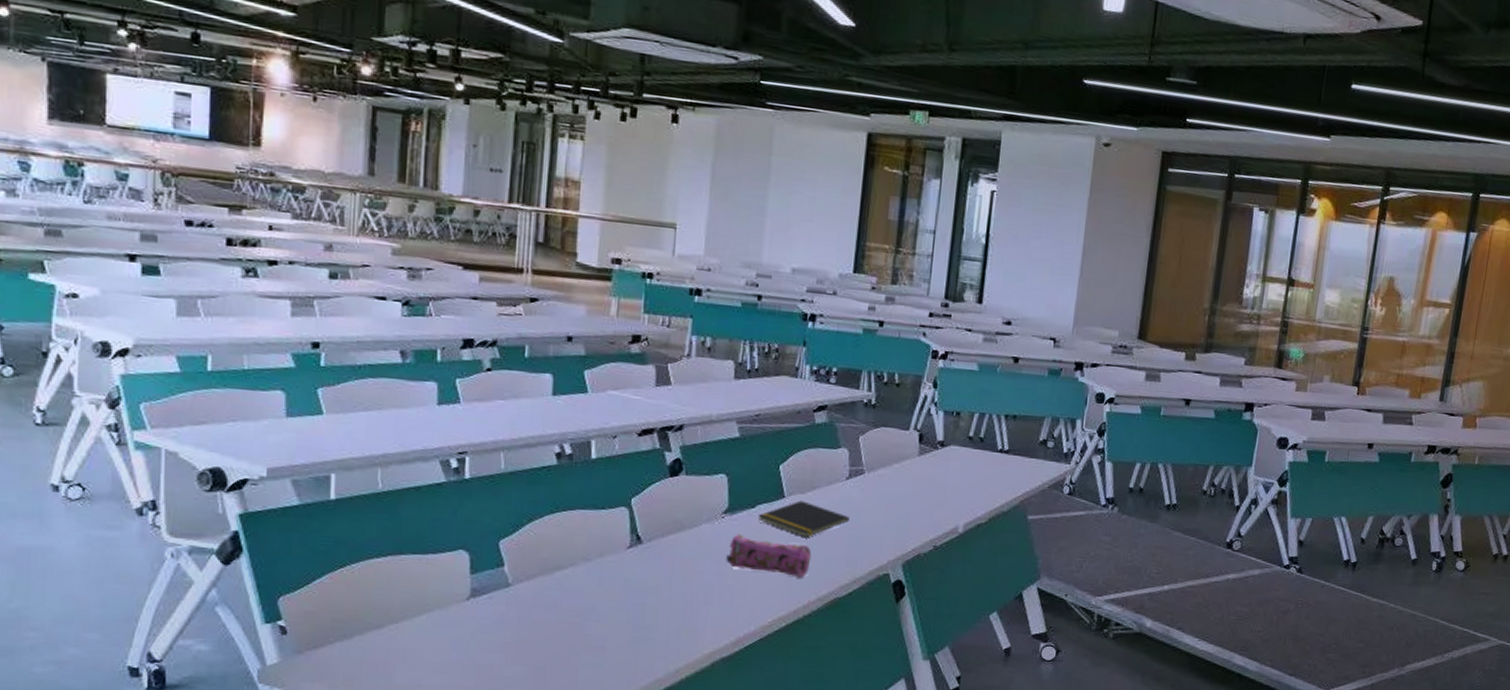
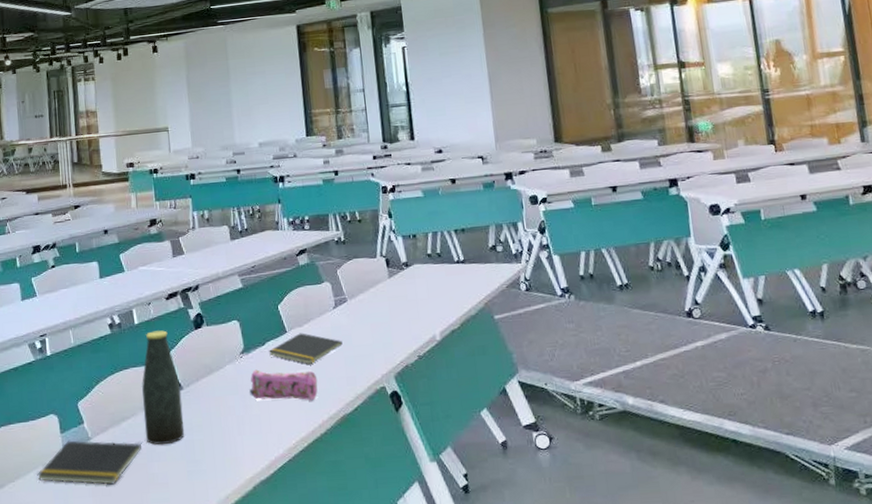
notepad: none [430,584,577,641] -> present [37,440,141,485]
bottle: none [584,470,640,604] -> present [141,330,185,445]

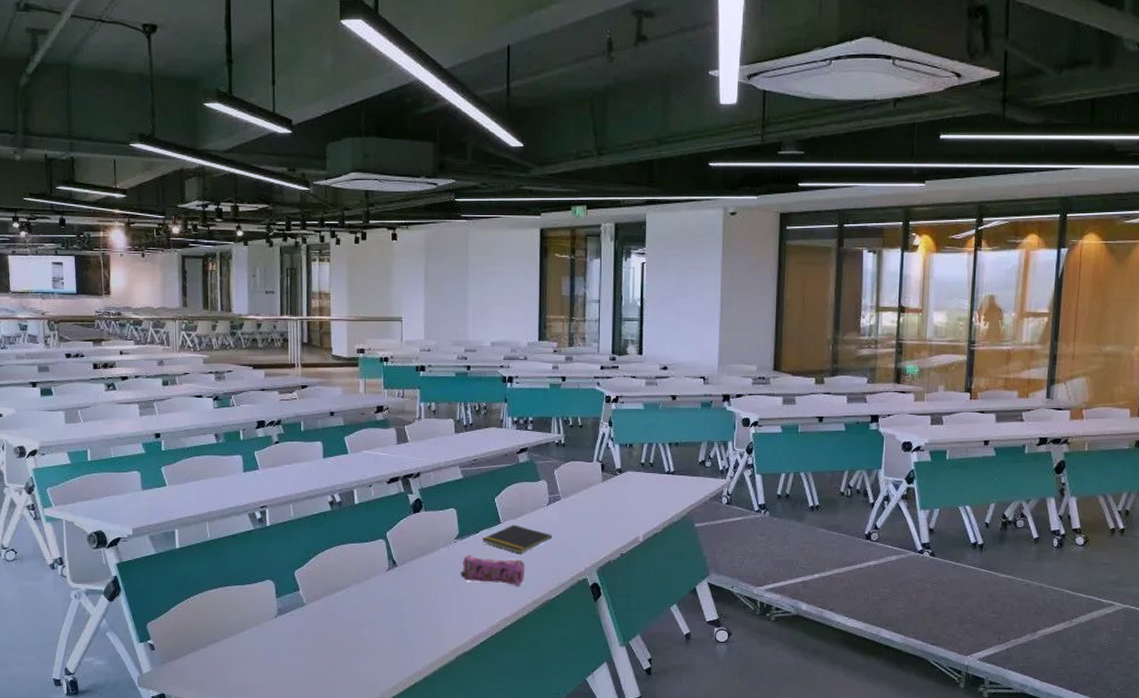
notepad: present [37,440,141,485] -> none [251,605,354,646]
bottle: present [141,330,185,445] -> none [357,511,396,615]

